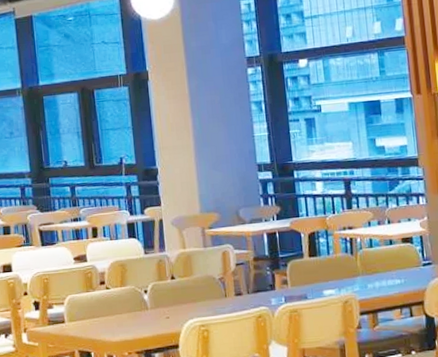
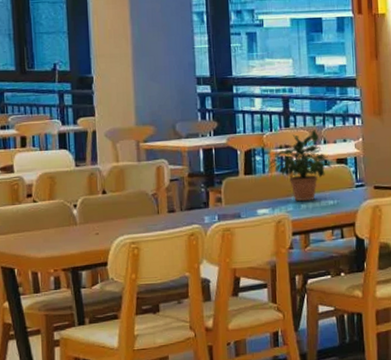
potted plant: none [334,210,398,282] -> present [269,130,332,202]

